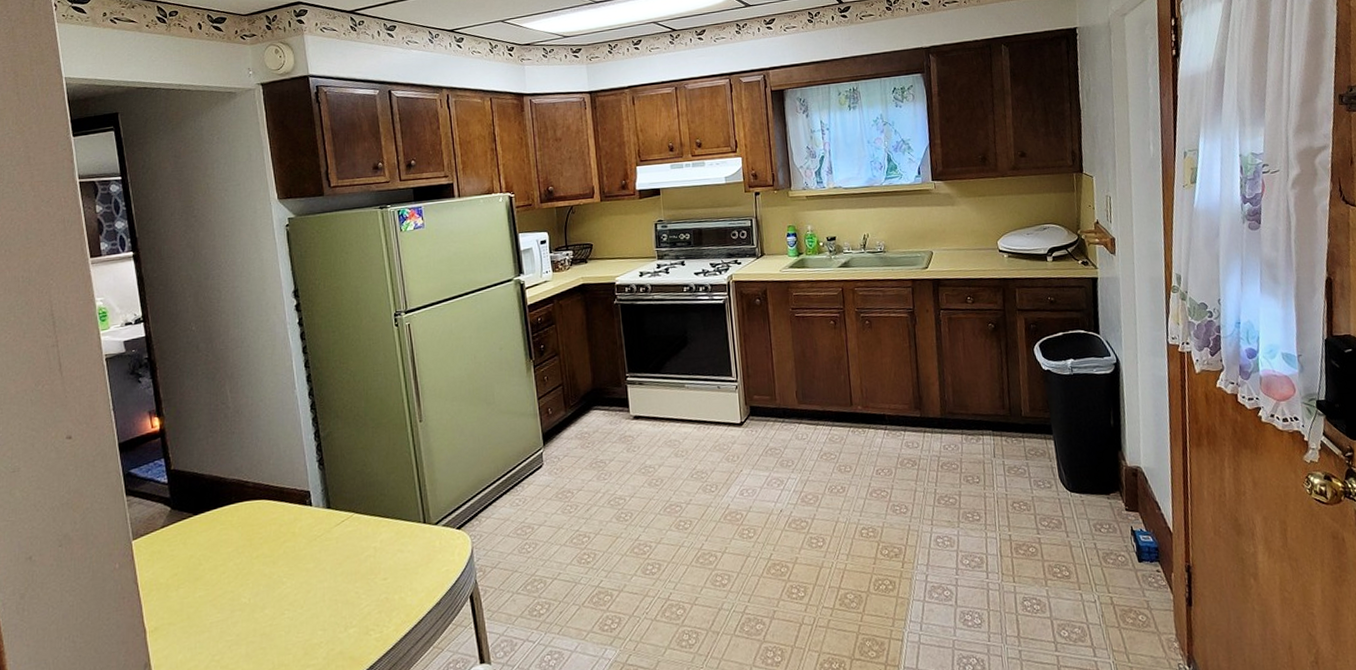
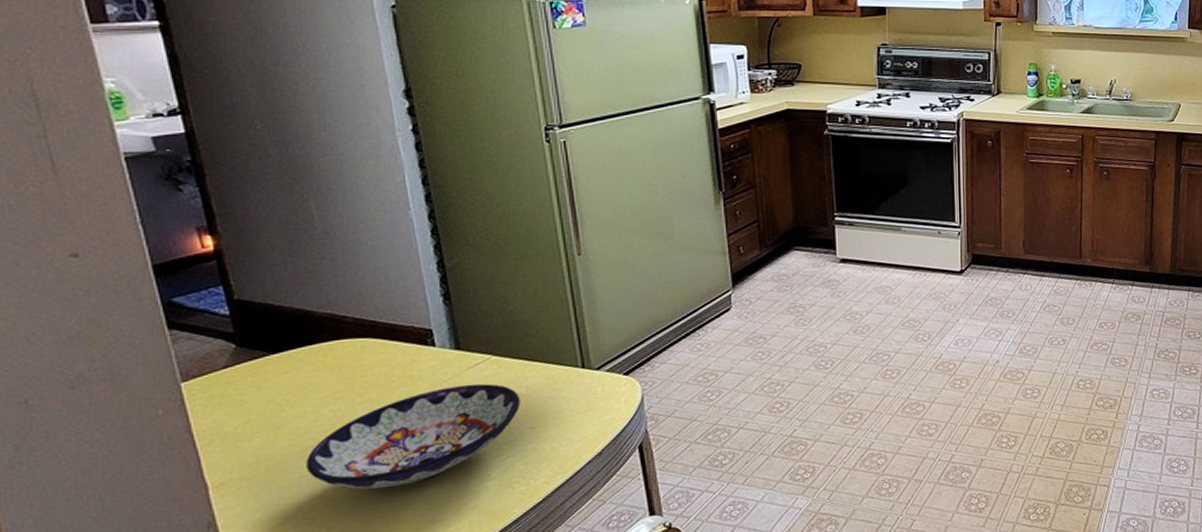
bowl: none [216,538,376,635] -> present [306,383,521,490]

